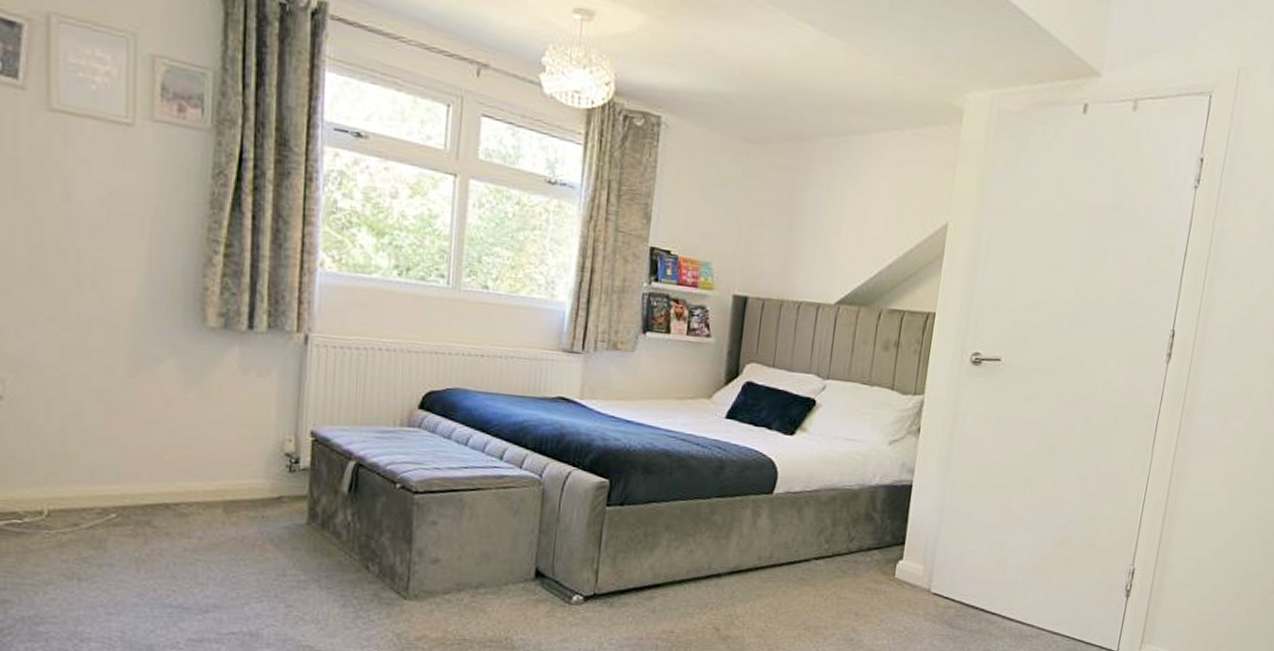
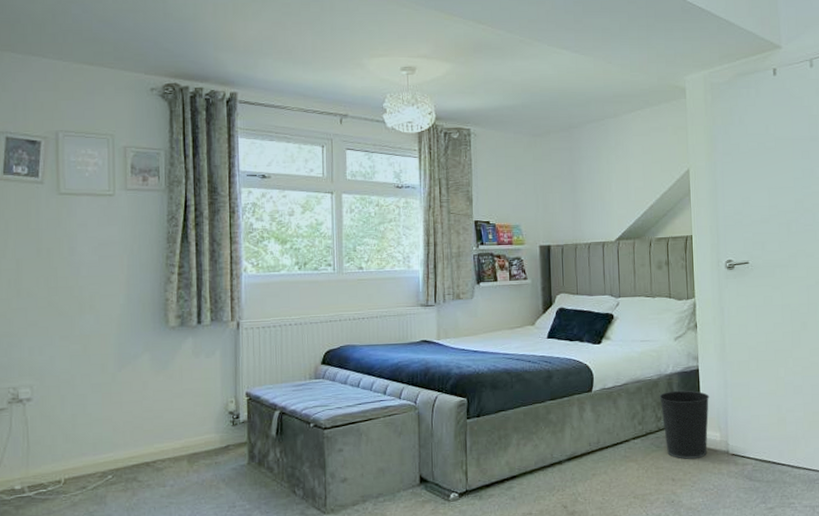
wastebasket: none [855,506,920,593] -> present [659,390,710,459]

